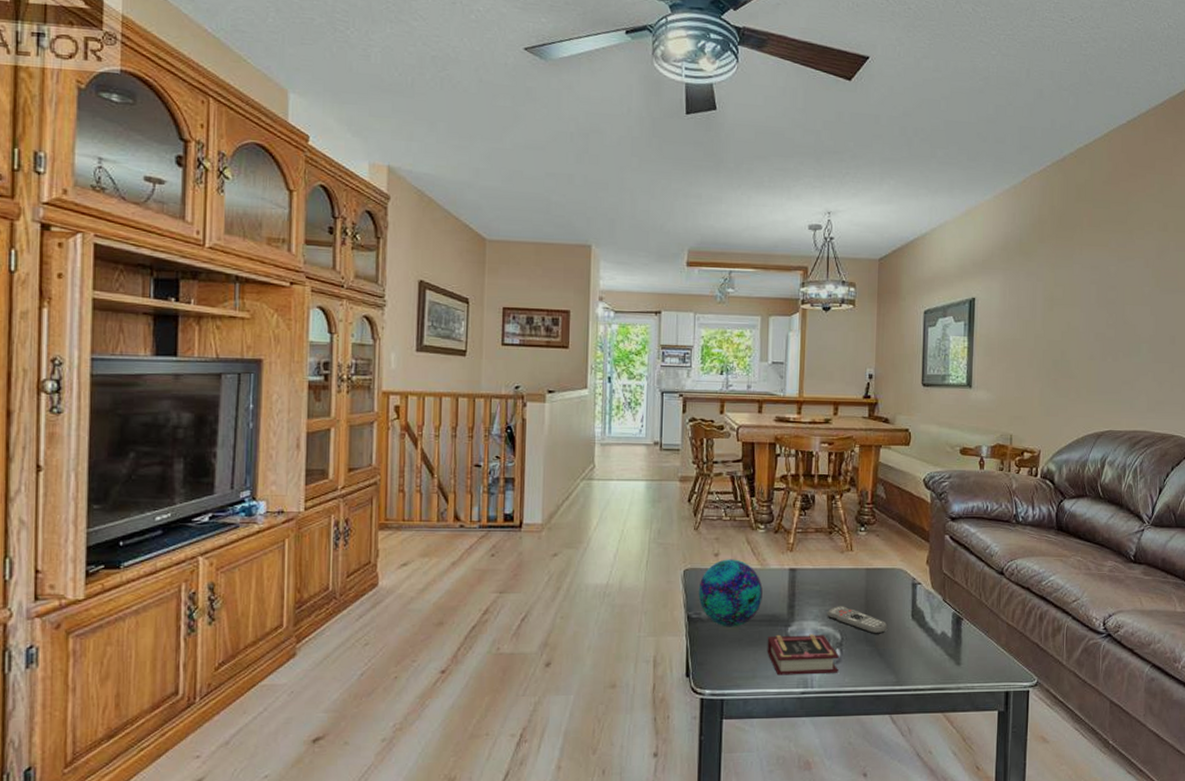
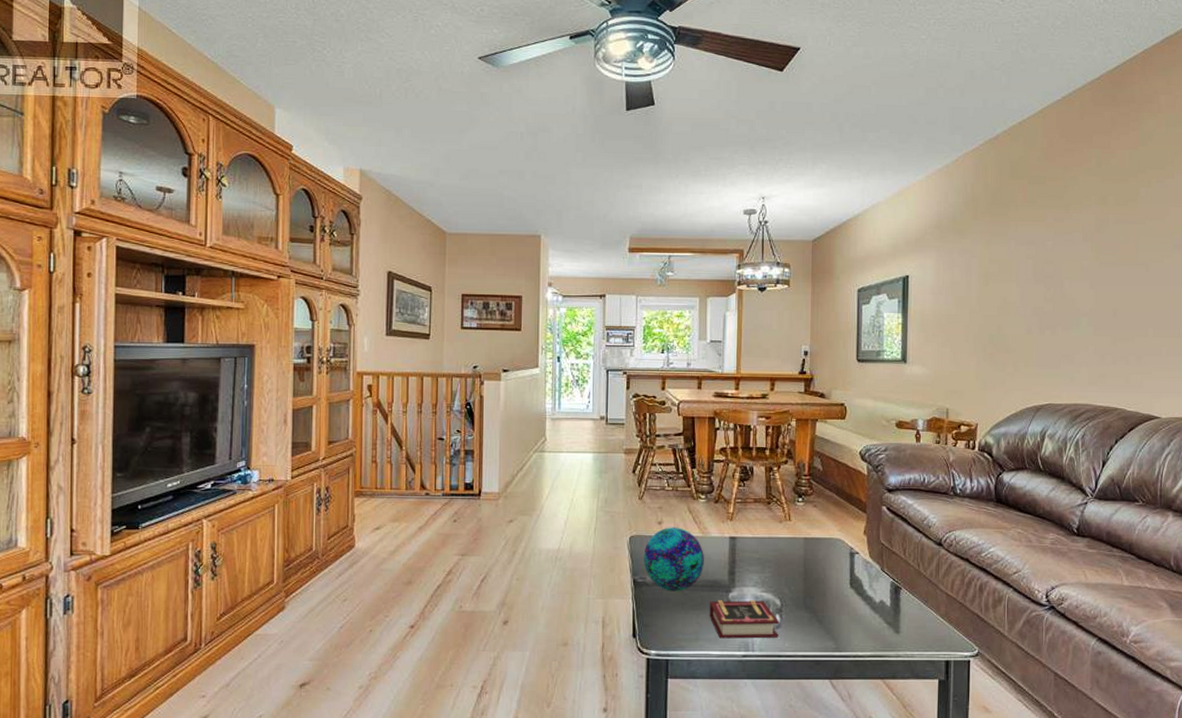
remote control: present [827,606,888,634] -> none [766,573,826,601]

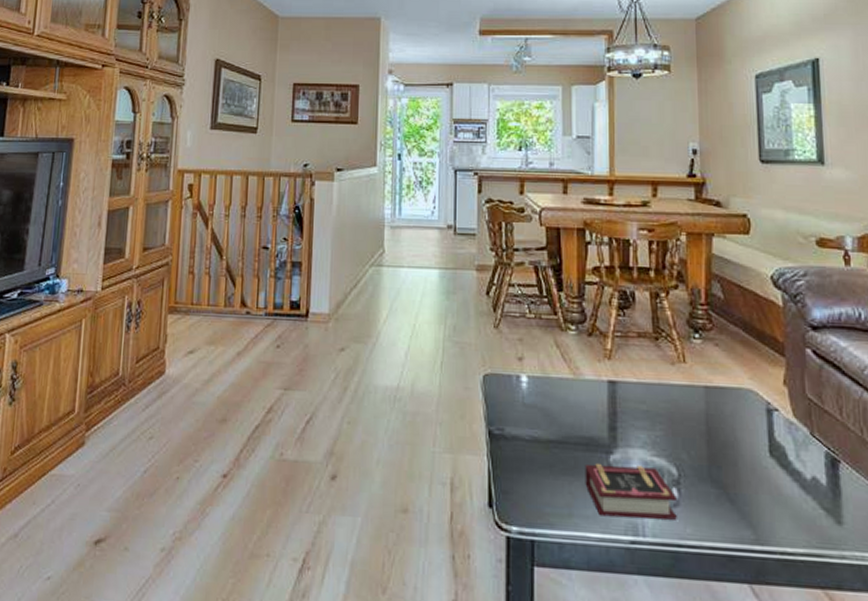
decorative ball: present [643,527,704,592] -> none [500,364,577,450]

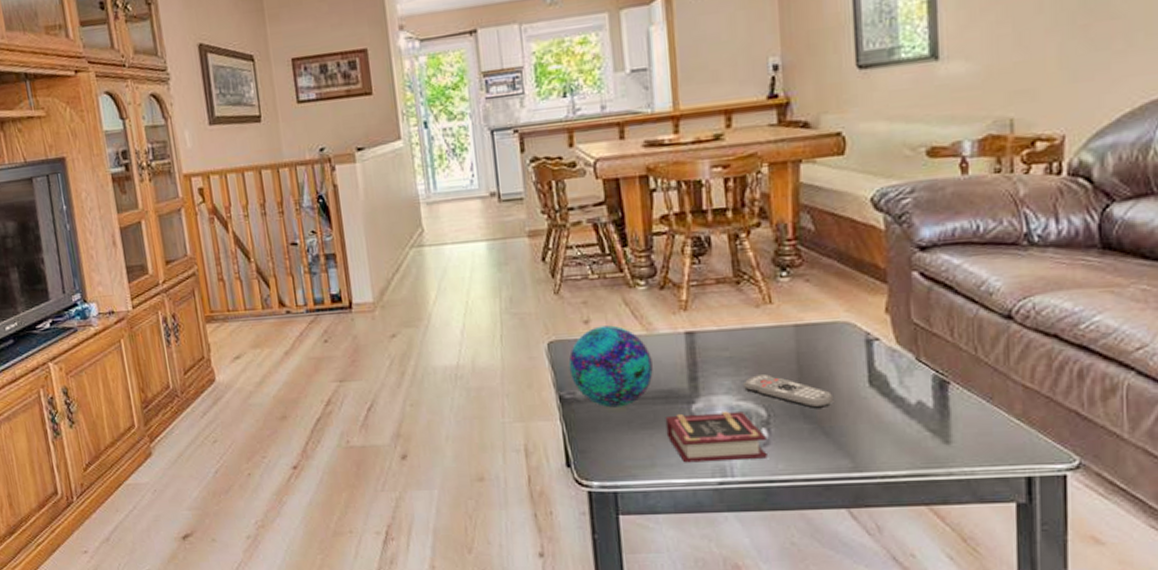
decorative ball: none [500,364,577,450] -> present [568,325,653,408]
remote control: none [658,432,738,473] -> present [743,374,834,408]

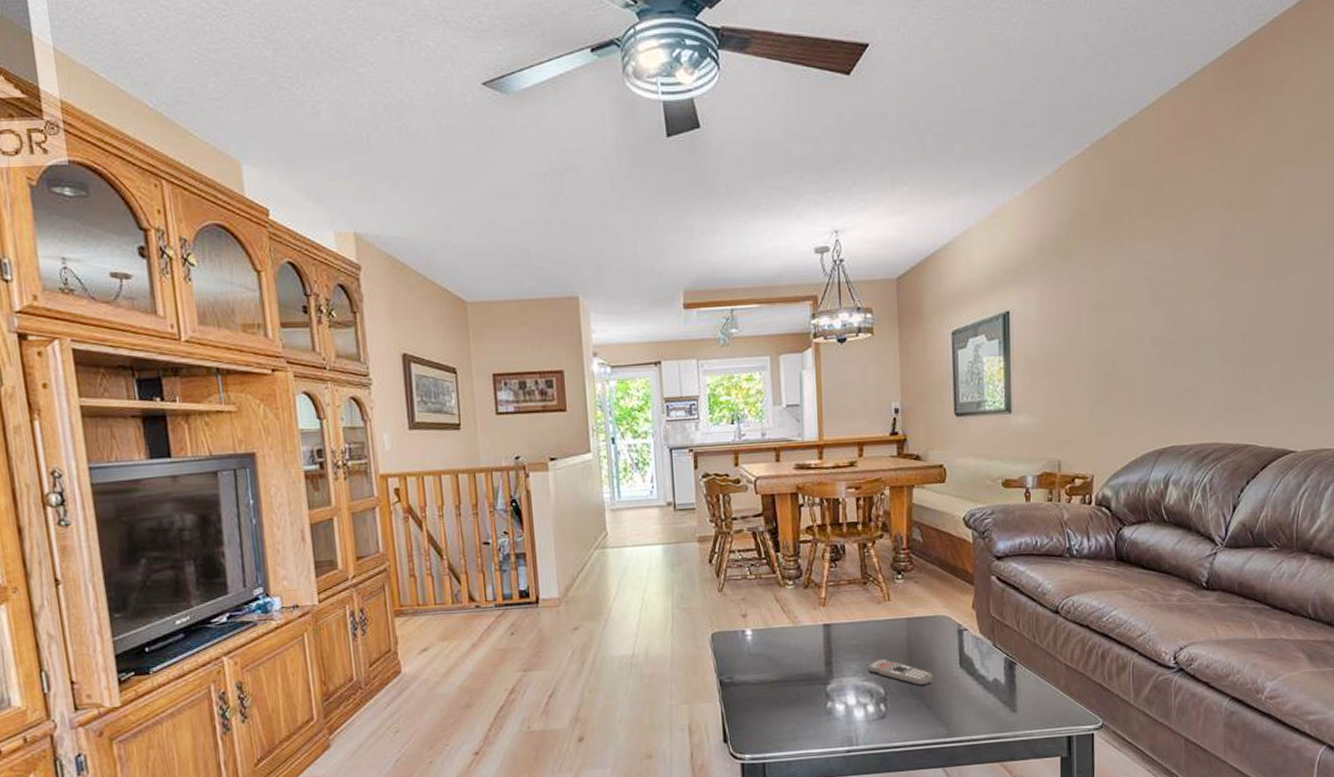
decorative ball: present [568,325,653,408] -> none [728,618,797,690]
book: present [665,411,768,463] -> none [806,690,884,735]

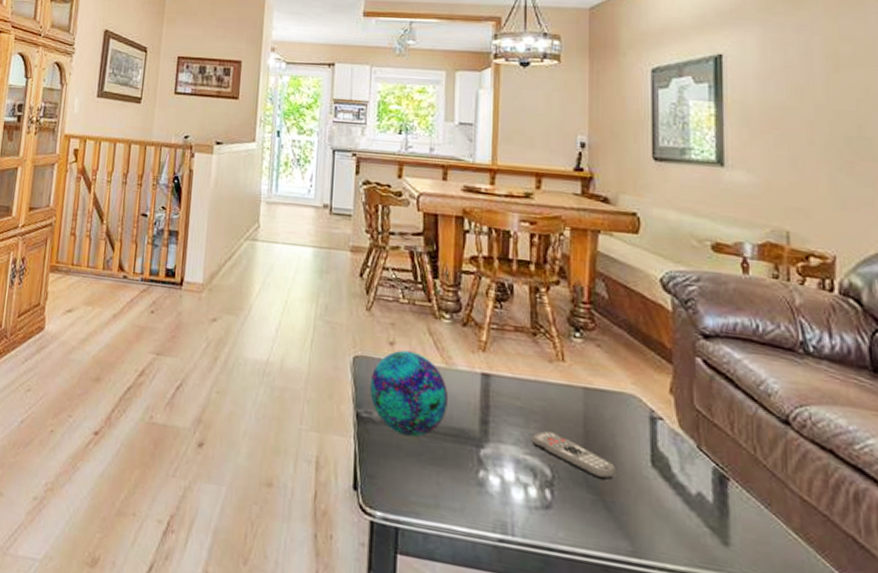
decorative ball: none [728,618,797,690] -> present [369,350,448,437]

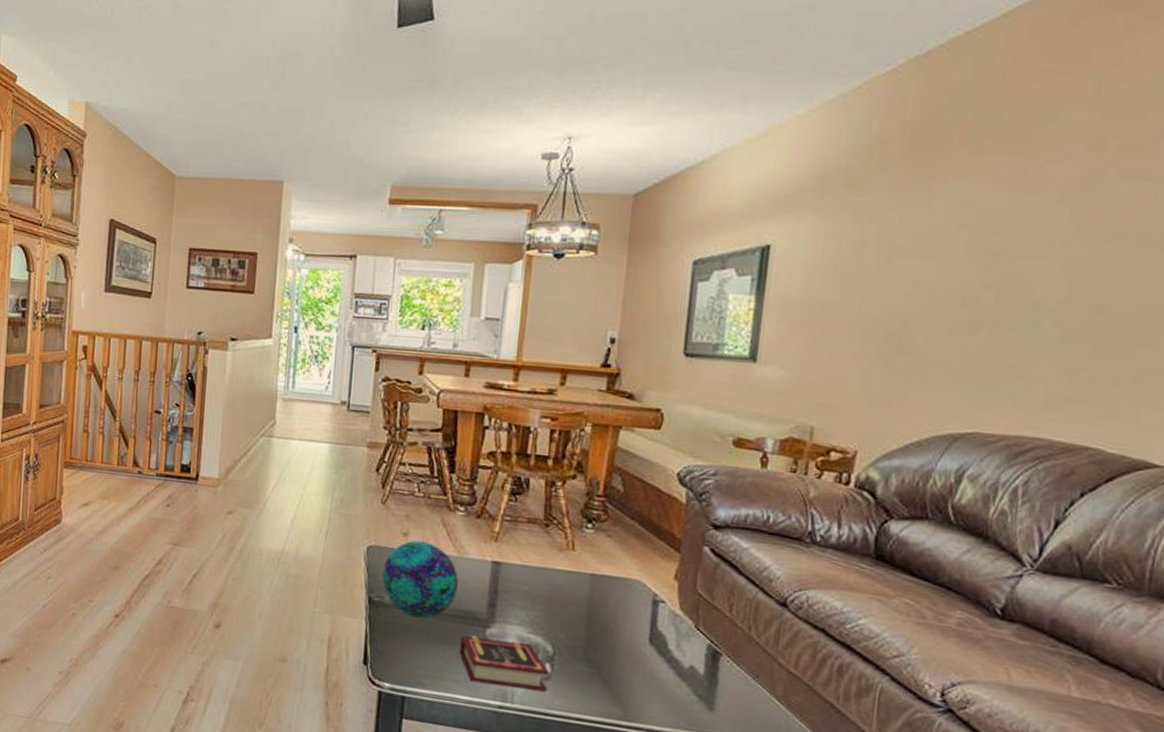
book: none [453,455,549,523] -> present [459,634,549,692]
remote control: present [531,431,617,480] -> none [536,613,616,655]

